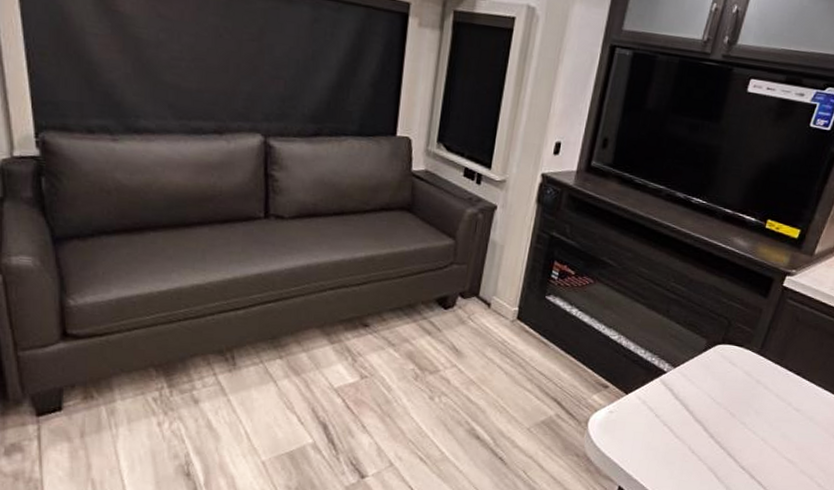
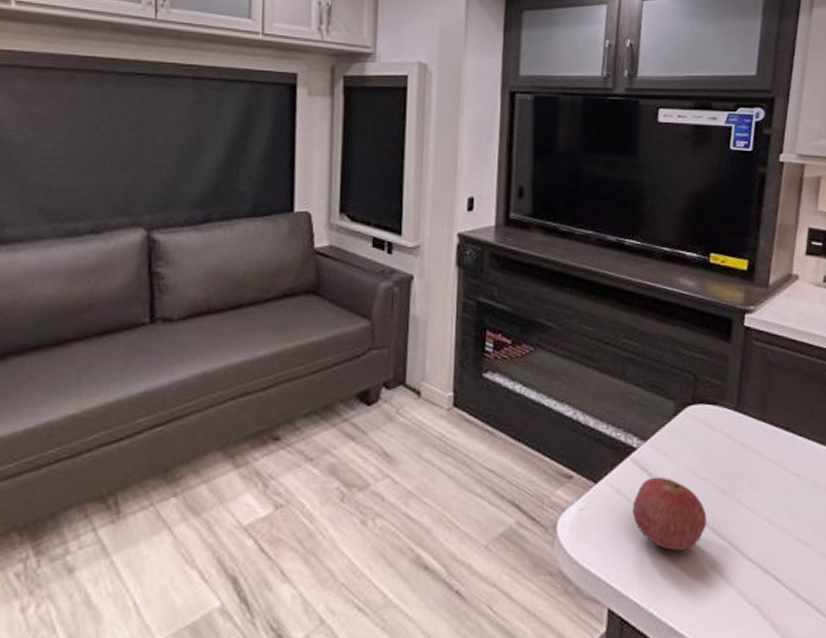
fruit: none [652,396,714,453] -> present [632,476,707,551]

